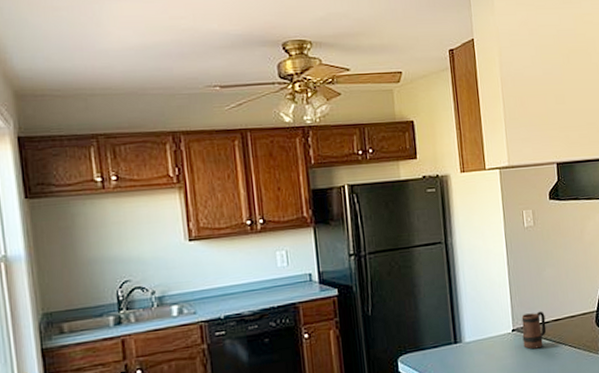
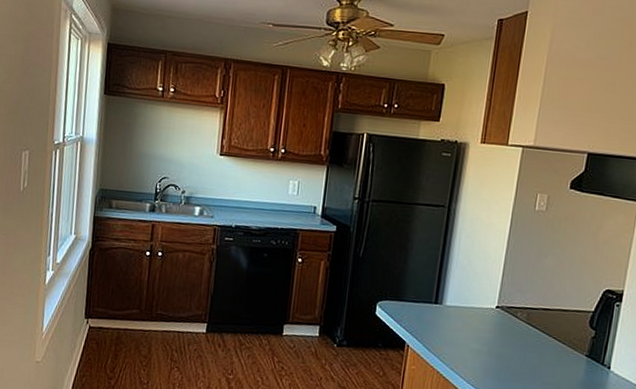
mug: present [521,311,547,350] -> none [504,294,535,332]

